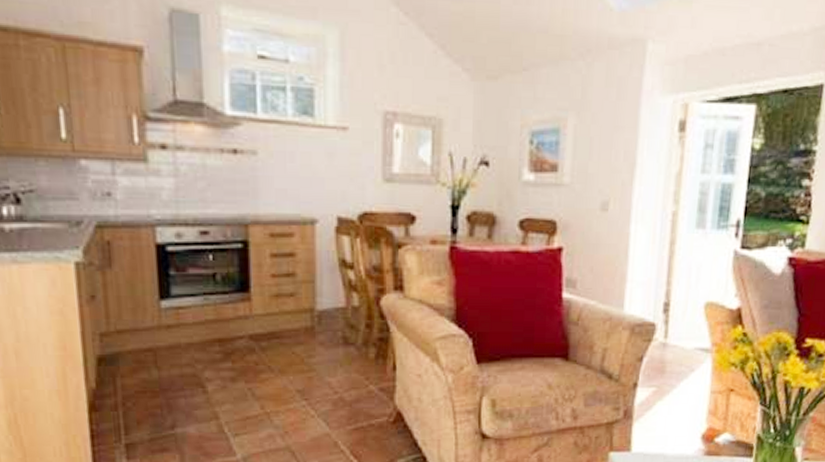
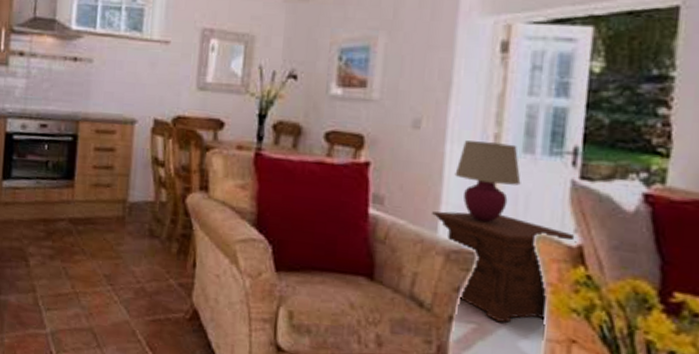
side table: none [619,286,736,382] -> present [432,211,576,323]
table lamp: none [638,220,694,296] -> present [455,140,521,223]

